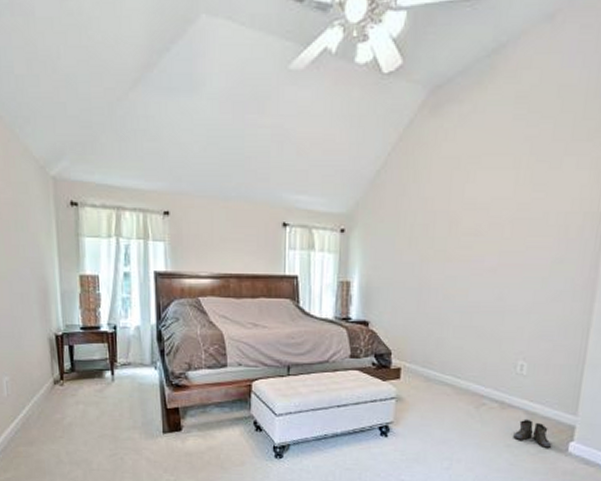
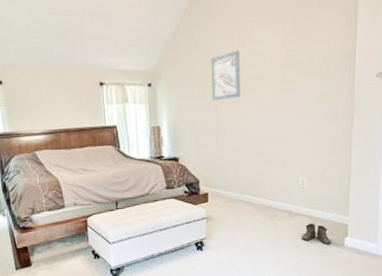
wall art: none [417,197,458,257] -> present [211,50,240,101]

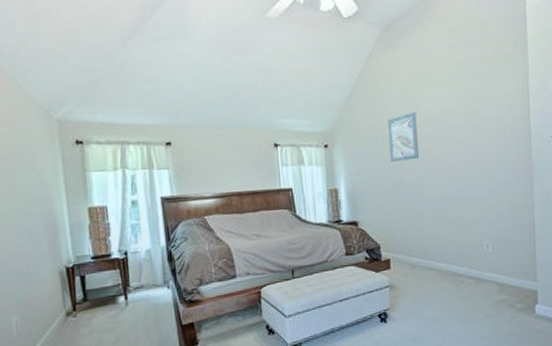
boots: present [301,223,332,245] -> none [490,290,522,314]

